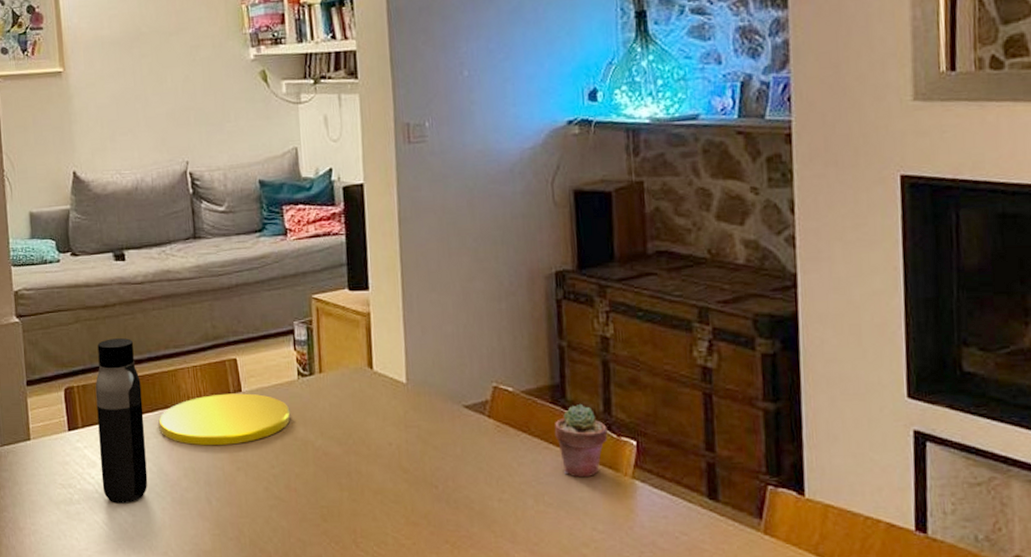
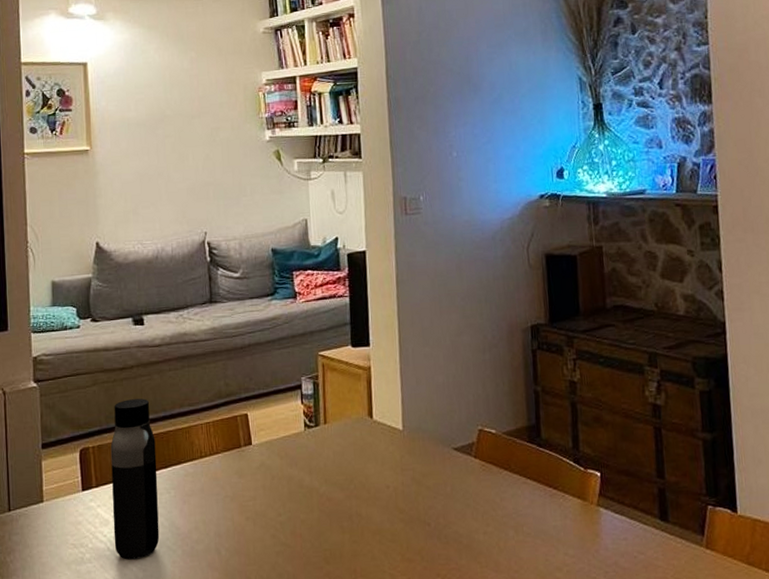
plate: present [158,393,291,446] -> none [171,446,297,499]
potted succulent: present [554,403,608,478] -> none [531,441,576,508]

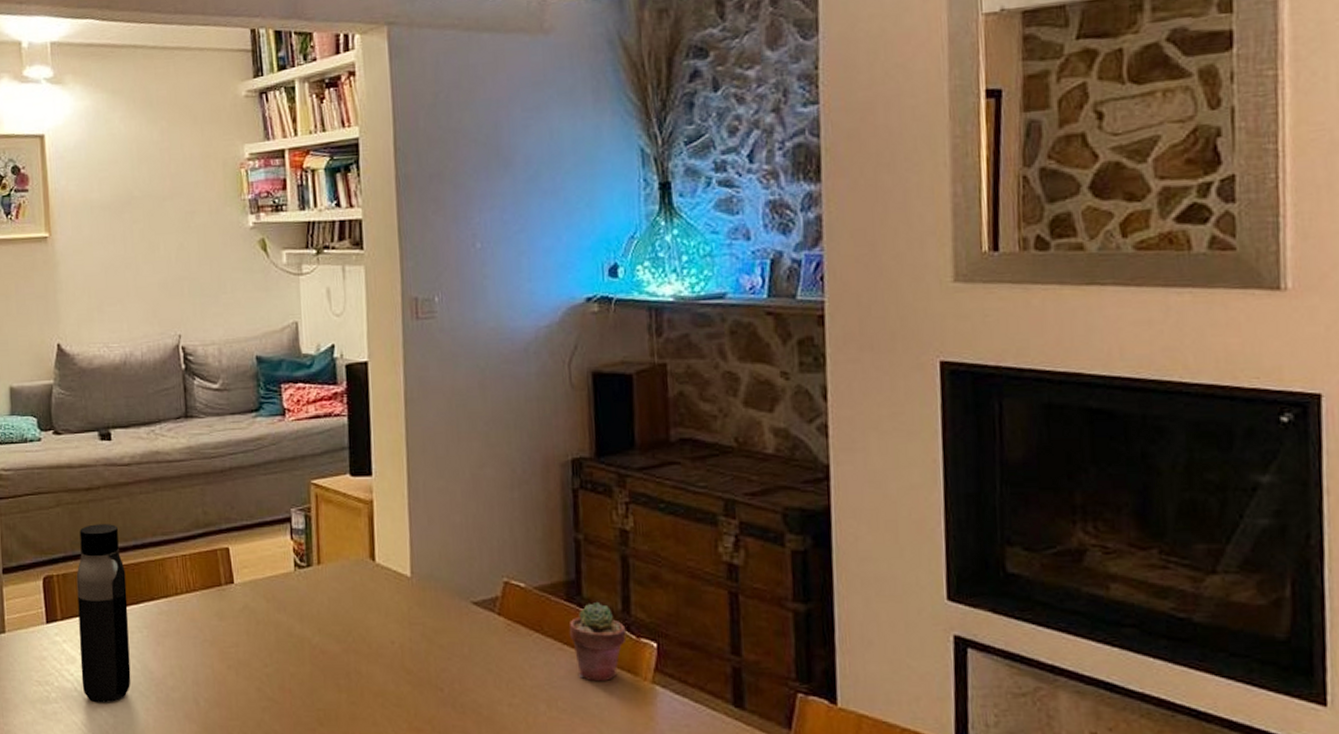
potted succulent: none [531,441,576,508] -> present [569,601,626,682]

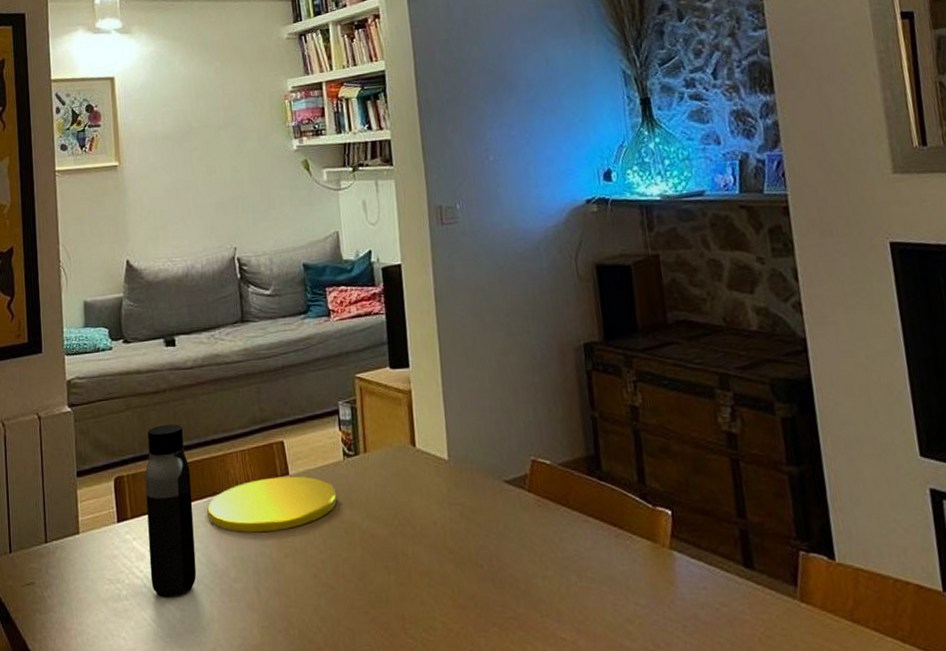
plate: none [144,585,286,642] -> present [207,476,337,533]
potted succulent: present [569,601,626,682] -> none [592,474,644,551]

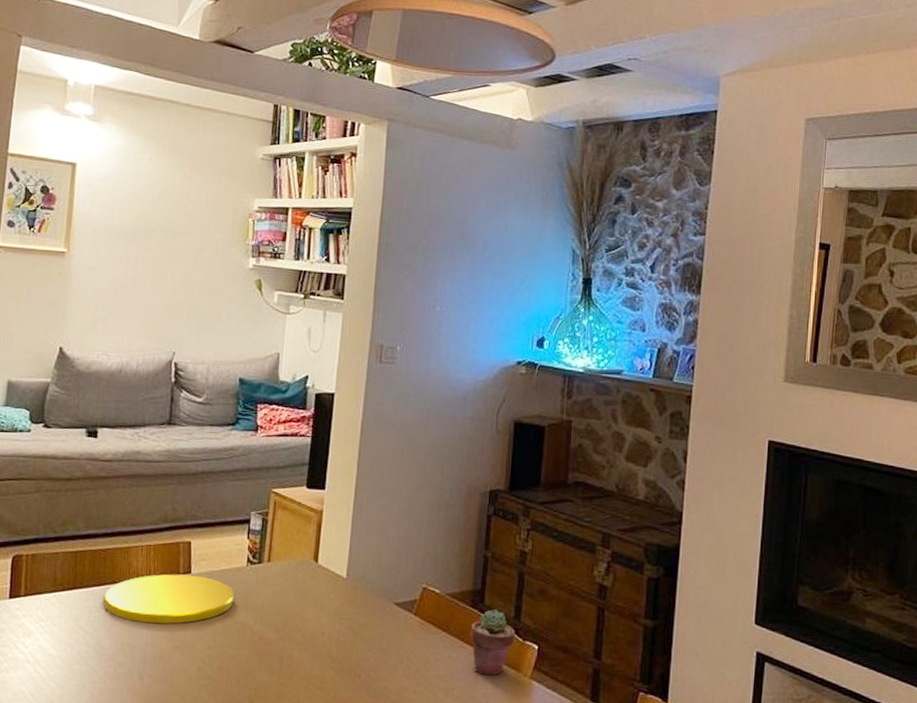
water bottle: present [145,424,197,598] -> none [35,511,93,675]
potted succulent: none [592,474,644,551] -> present [470,608,515,676]

